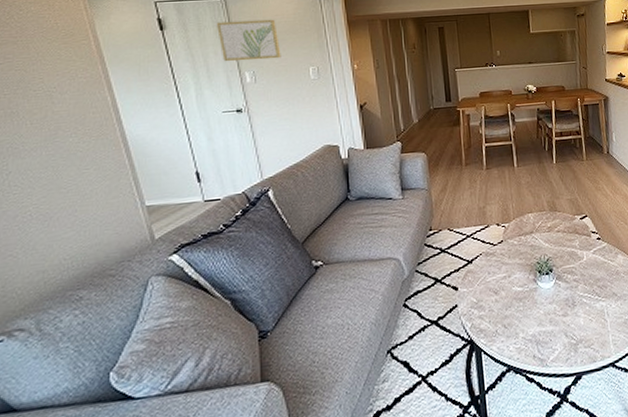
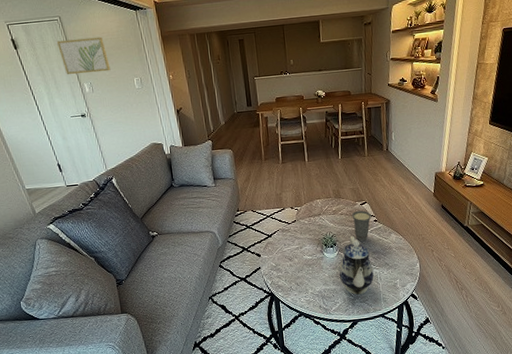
teapot: none [556,259,600,338] -> present [338,236,374,295]
cup: none [570,226,595,265] -> present [352,210,372,241]

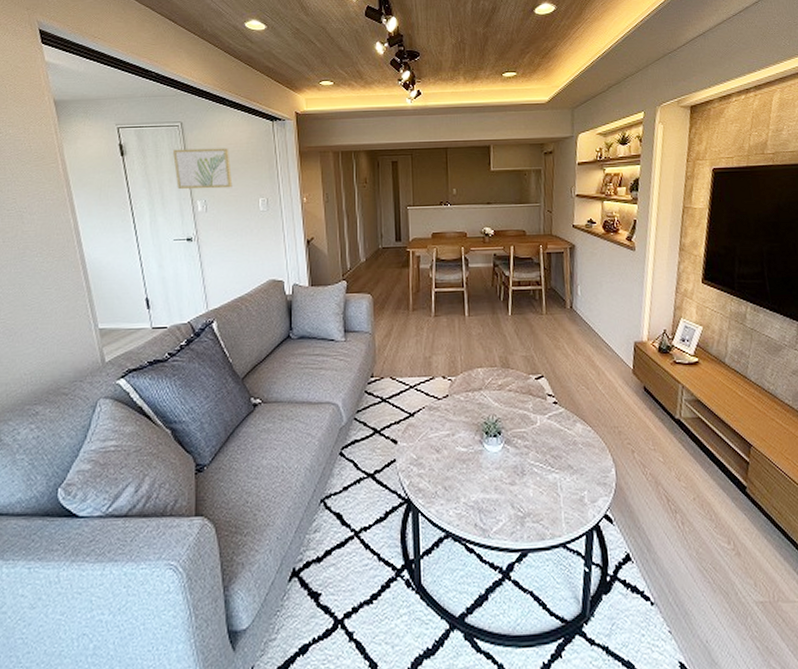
teapot: present [338,236,374,295] -> none [503,423,552,511]
cup: present [352,210,372,241] -> none [524,387,551,430]

